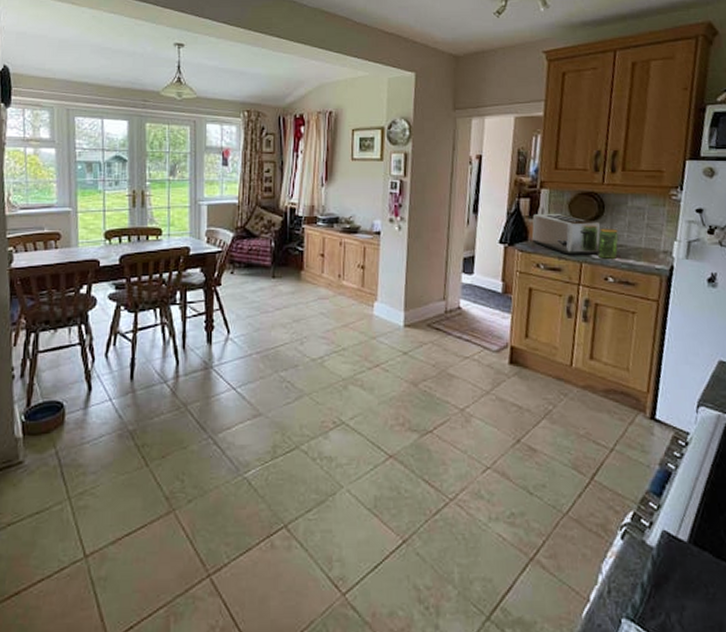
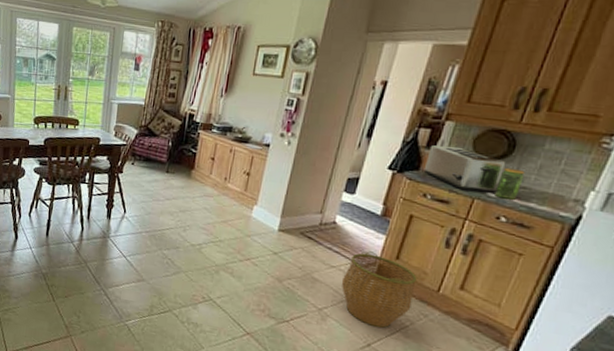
basket: none [478,334,550,418] -> present [341,251,417,328]

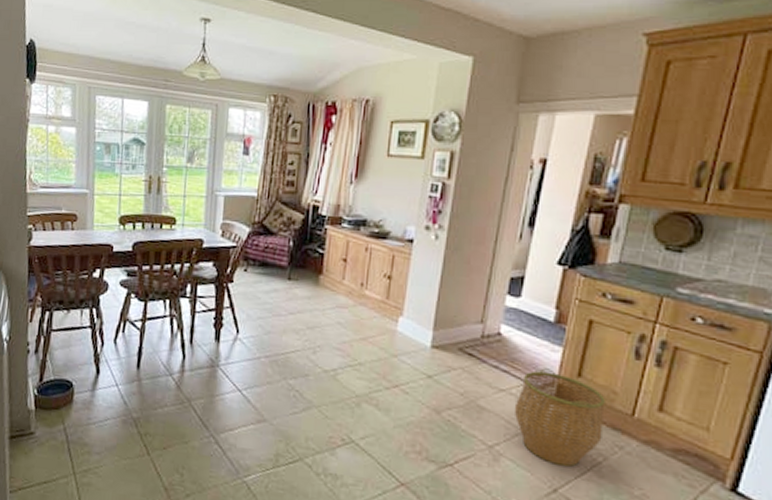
toaster: present [424,145,506,193] -> none [601,234,695,289]
jar: present [494,167,525,201] -> none [686,257,718,298]

